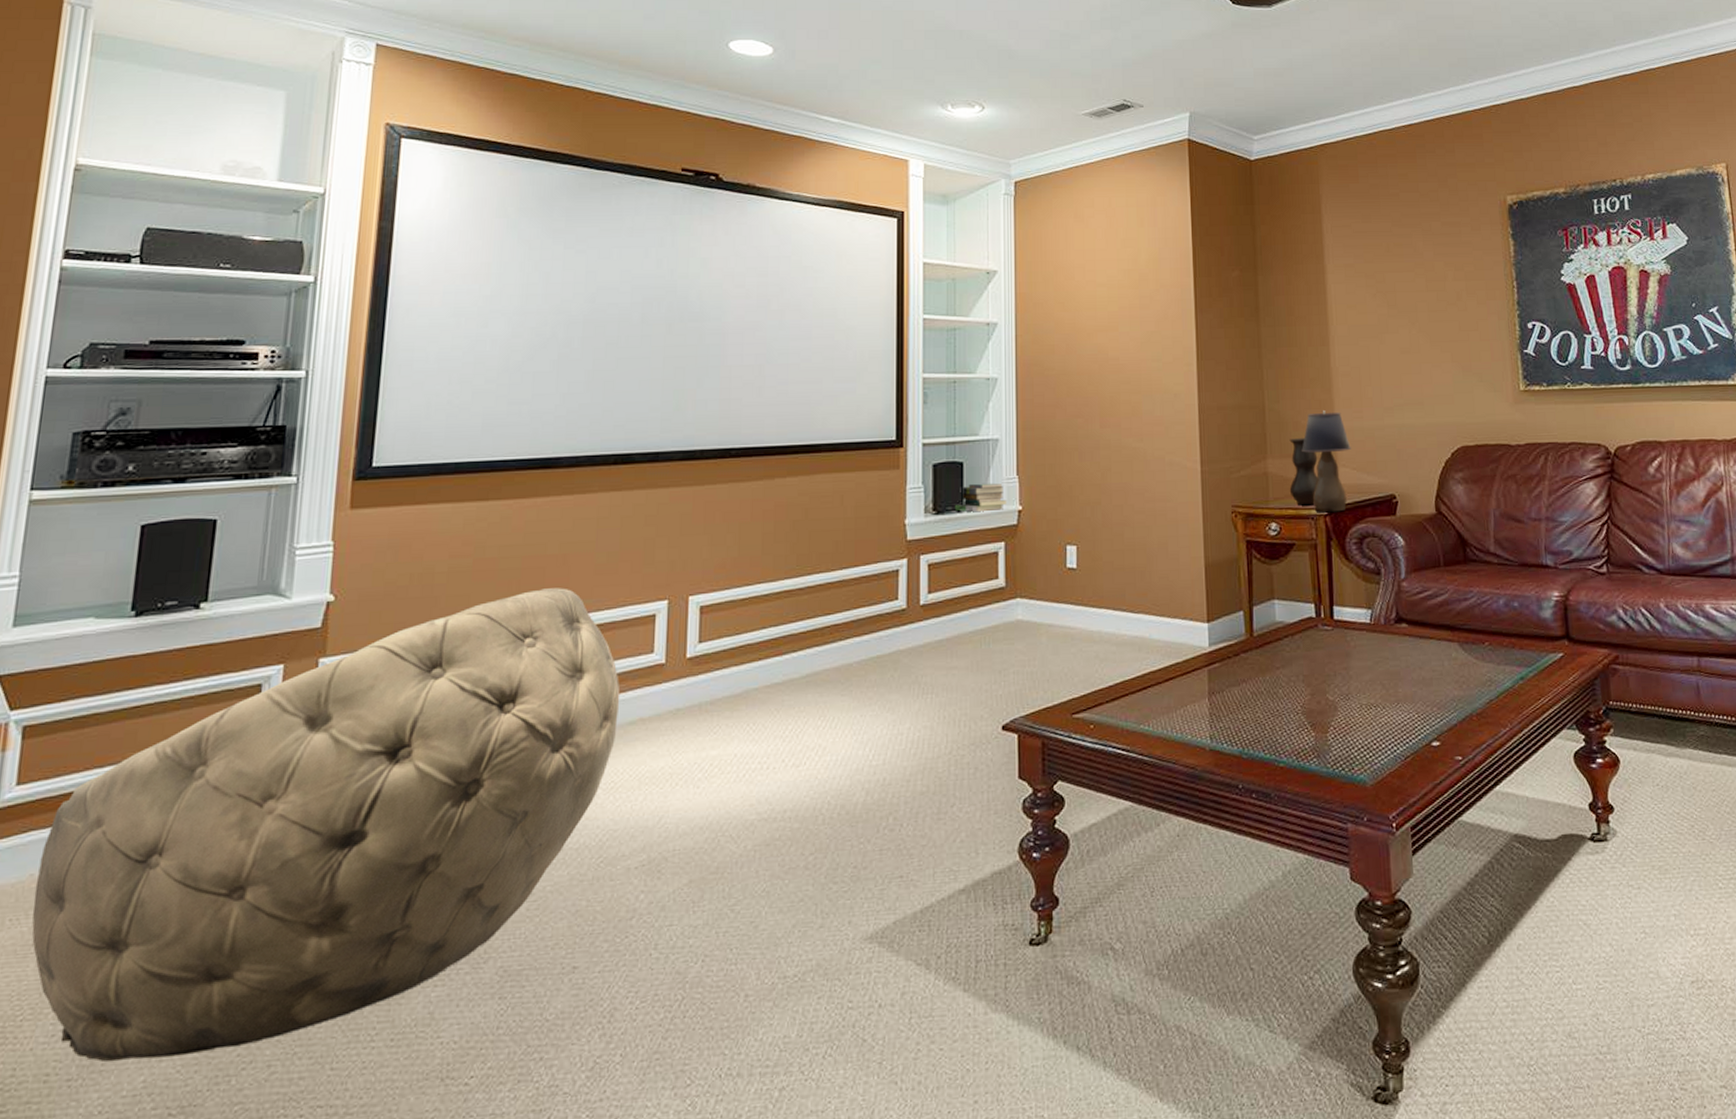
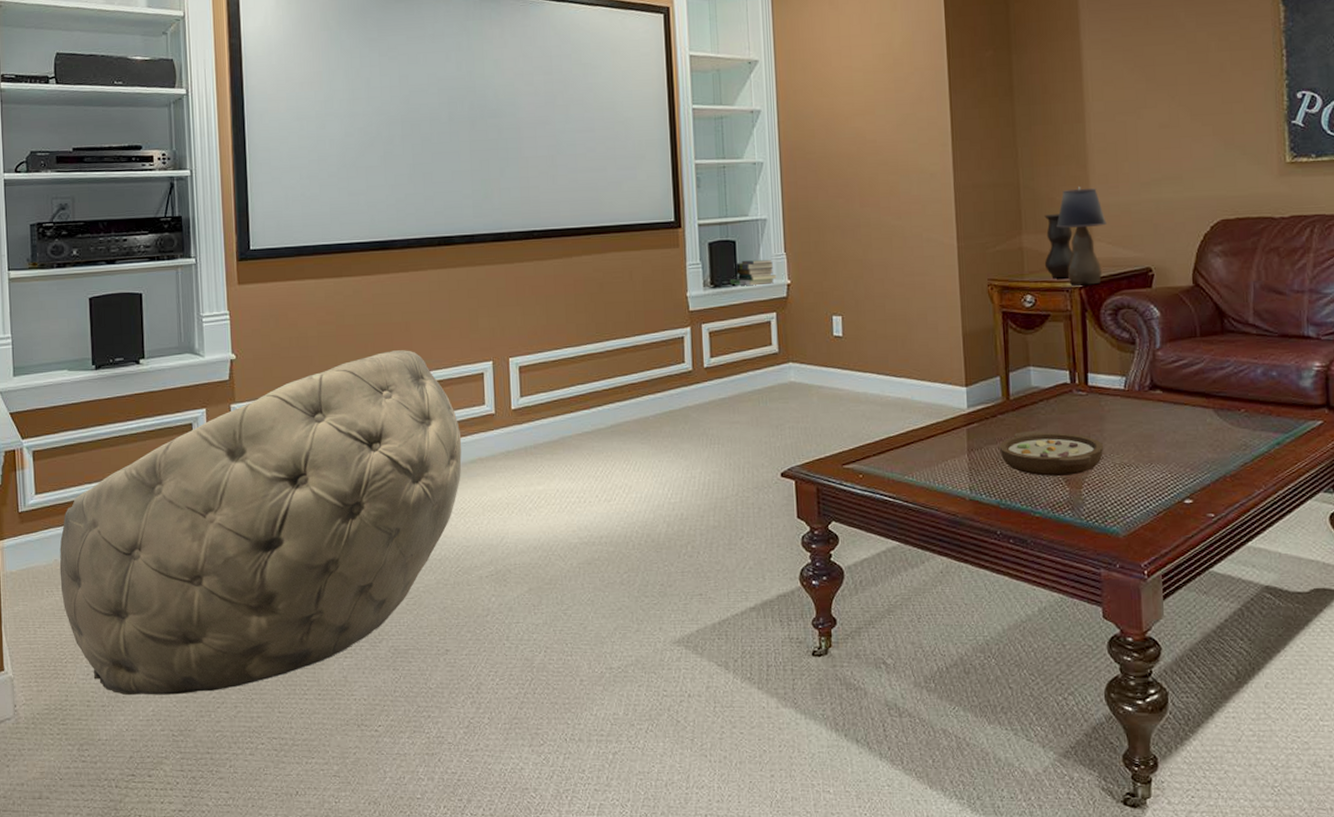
bowl: none [1242,670,1351,721] -> present [999,431,1104,476]

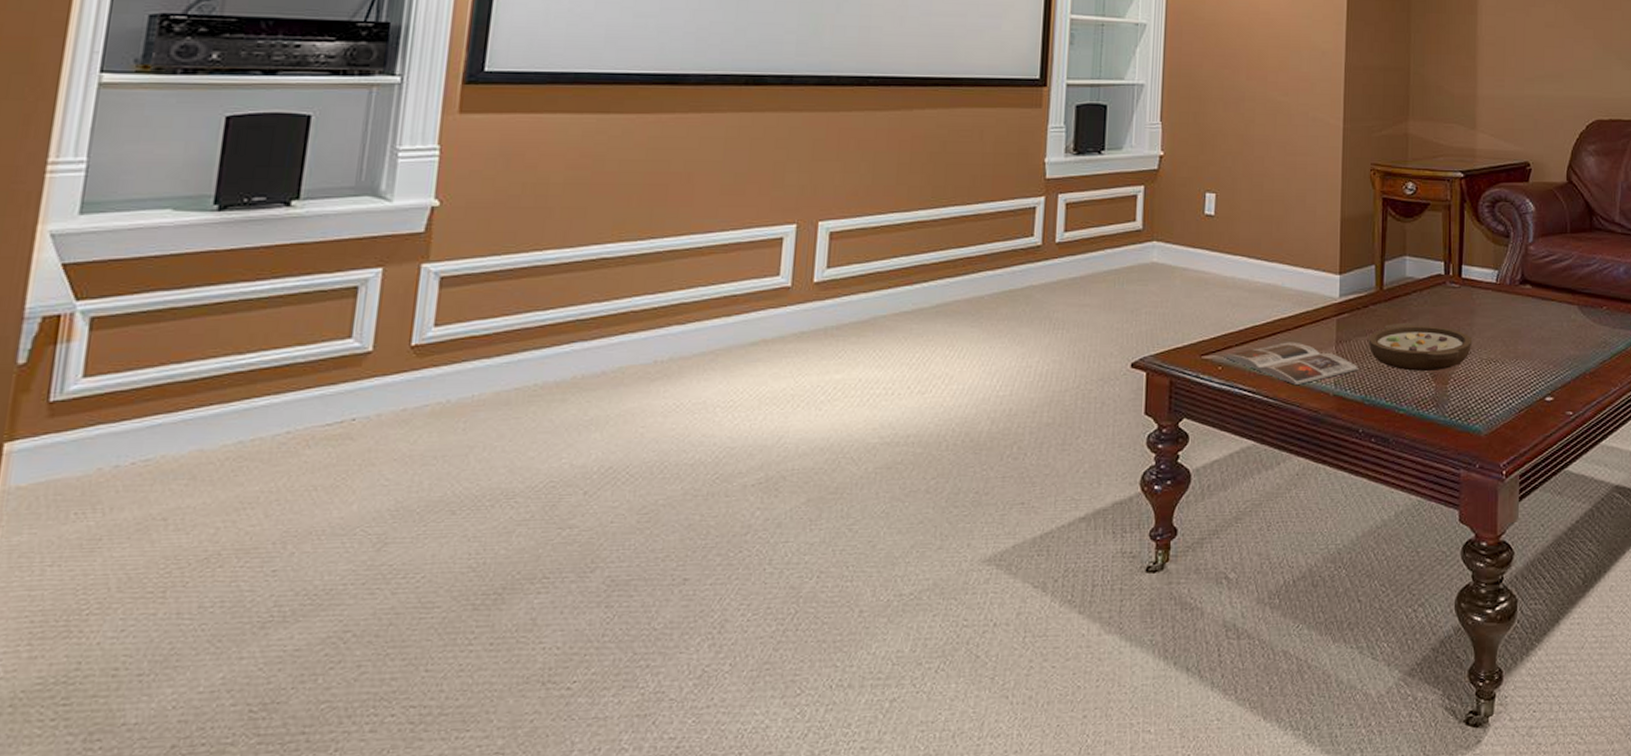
bean bag chair: present [59,350,462,696] -> none [99,206,743,658]
books: present [729,259,777,286] -> none [1095,126,1149,156]
magazine: none [863,451,992,492] -> present [1224,342,1358,386]
vase: present [1044,214,1073,279] -> none [1428,102,1458,168]
table lamp: present [1056,187,1107,286] -> none [1443,77,1491,176]

